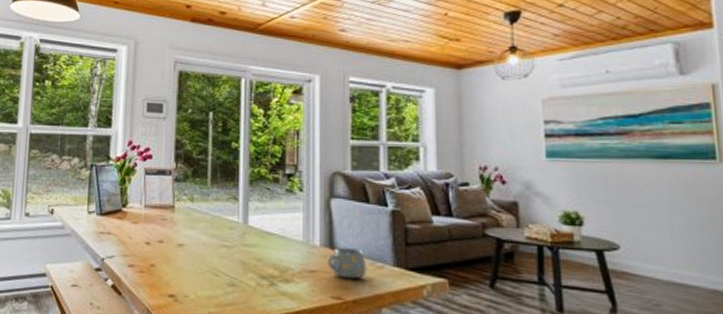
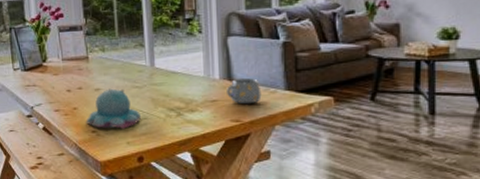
candle: none [163,245,227,296] -> present [86,88,141,129]

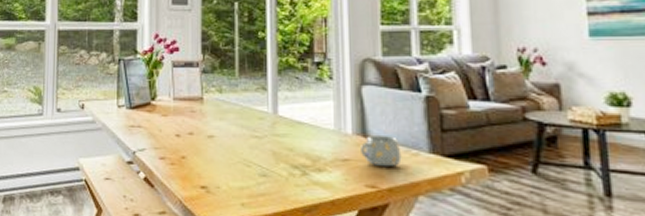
candle: present [86,88,141,129] -> none [194,136,259,187]

